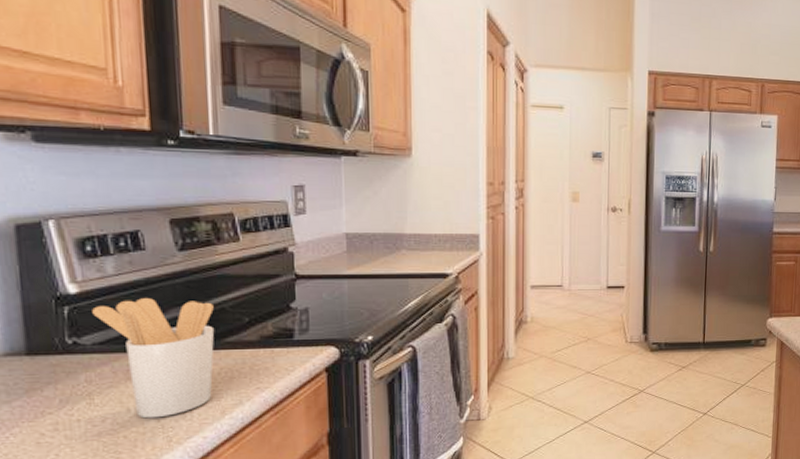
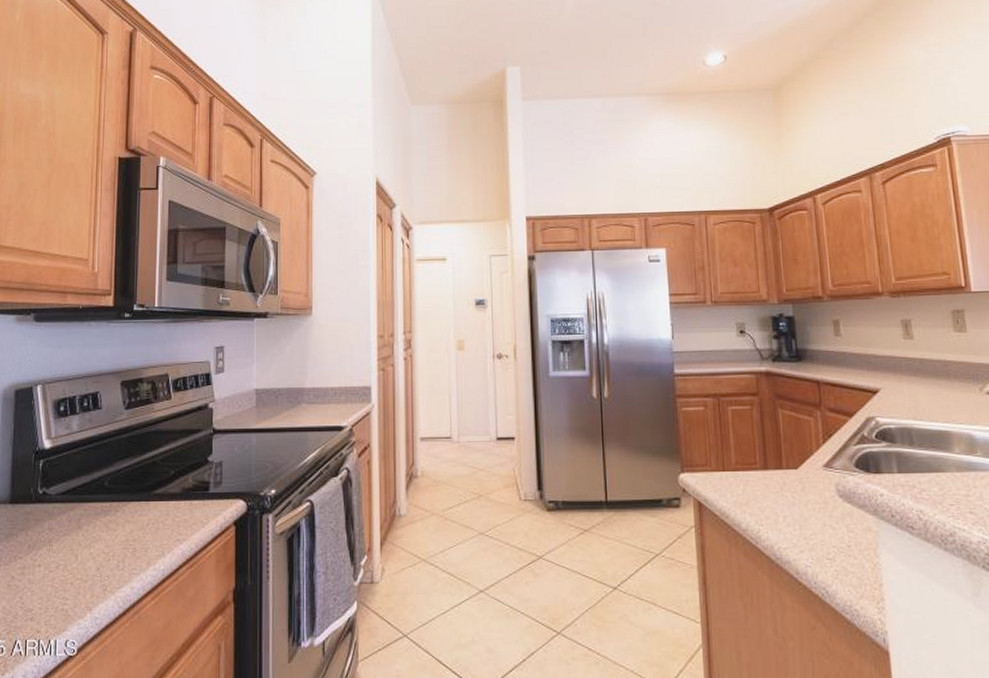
utensil holder: present [92,298,215,419] -> none [59,452,148,566]

